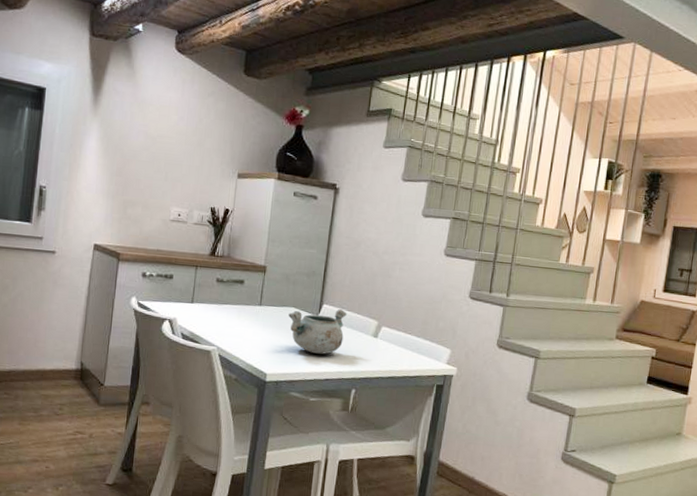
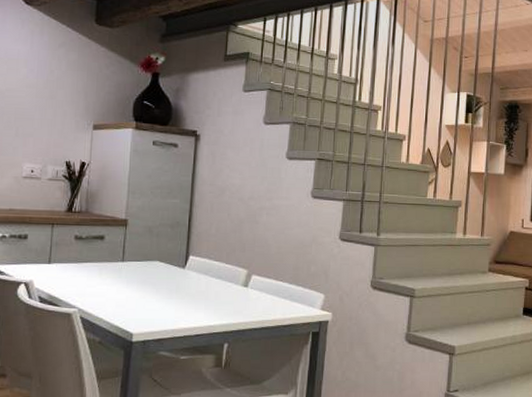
decorative bowl: present [288,309,347,355] -> none [153,260,215,309]

